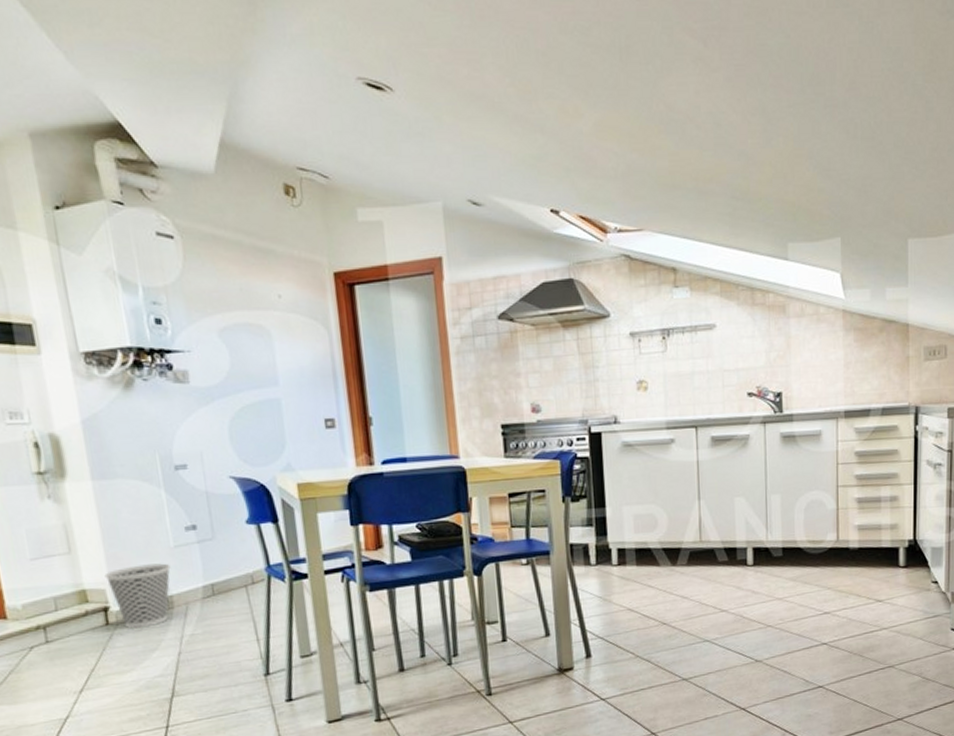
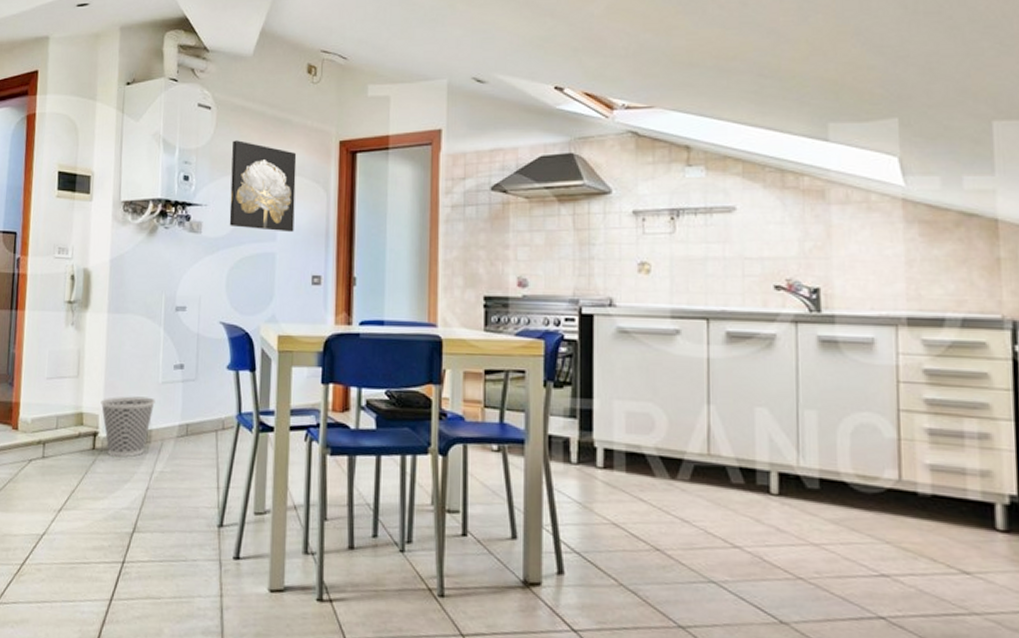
wall art: none [208,275,297,376] -> present [229,140,297,233]

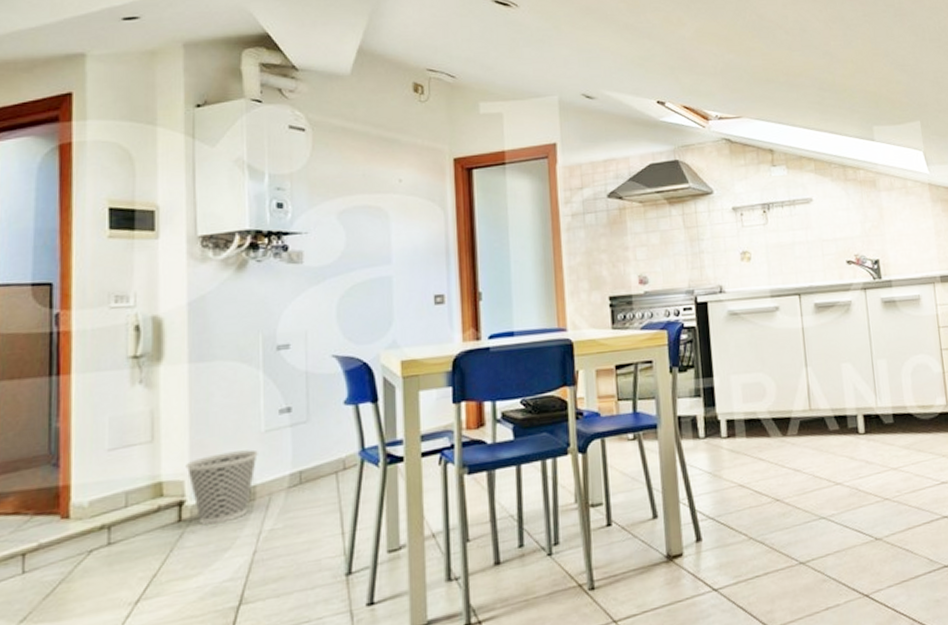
wall art: present [229,140,297,233] -> none [334,162,411,254]

